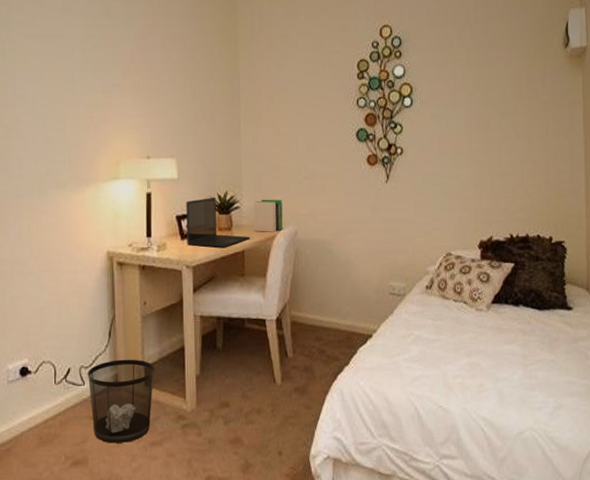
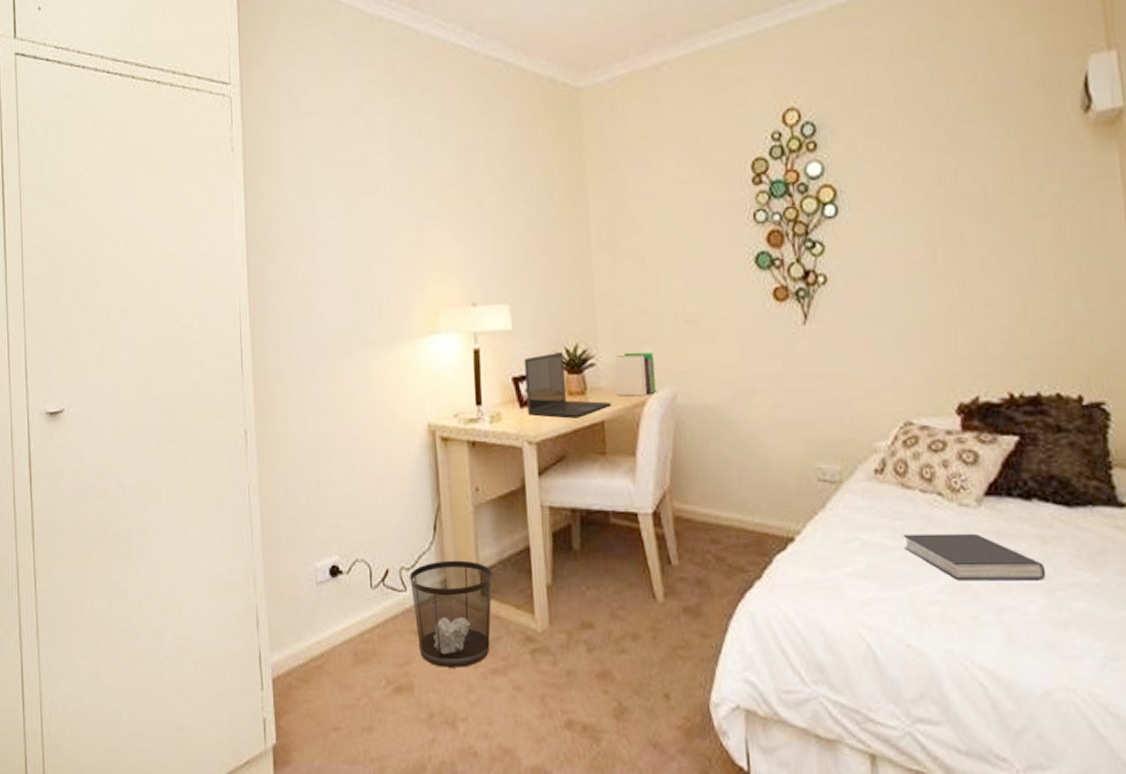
book: none [441,328,525,361] -> present [902,533,1046,581]

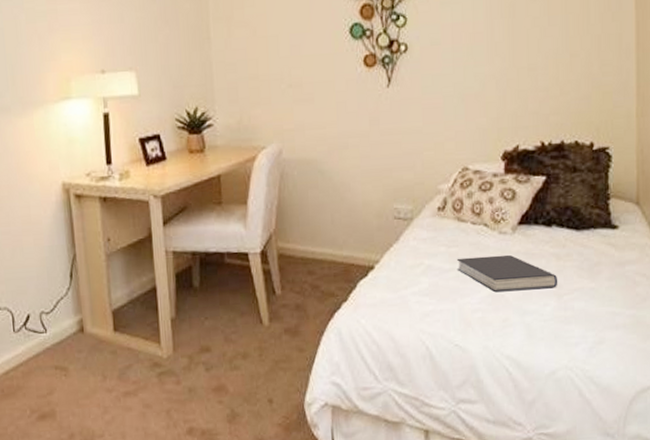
waste bin: present [410,560,493,667] -> none [49,302,124,395]
laptop: present [524,351,611,419] -> none [150,114,226,174]
books: present [613,352,656,397] -> none [228,113,265,153]

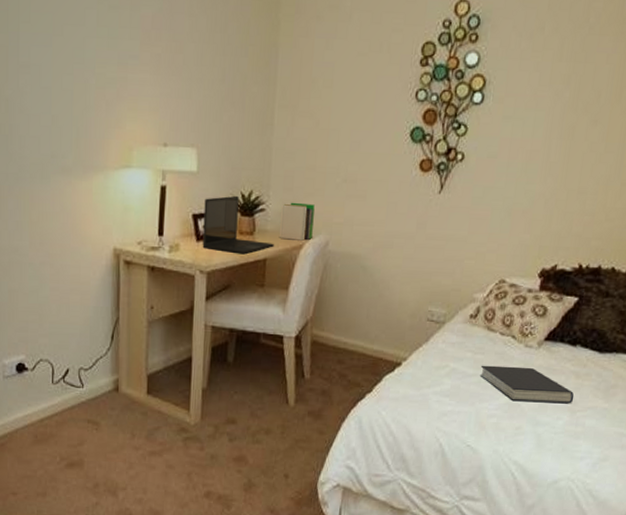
laptop: none [150,114,226,174] -> present [202,195,274,255]
books: none [228,113,265,153] -> present [278,202,315,241]

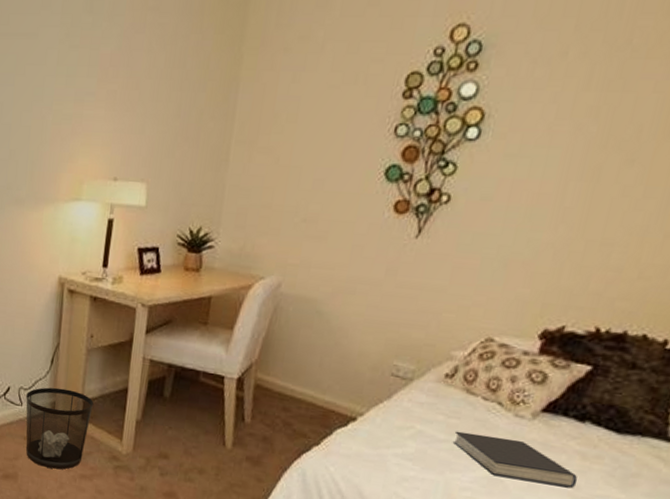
waste bin: none [87,364,158,450] -> present [25,387,94,469]
laptop: present [202,195,274,255] -> none [146,231,221,291]
books: present [278,202,315,241] -> none [226,240,268,281]

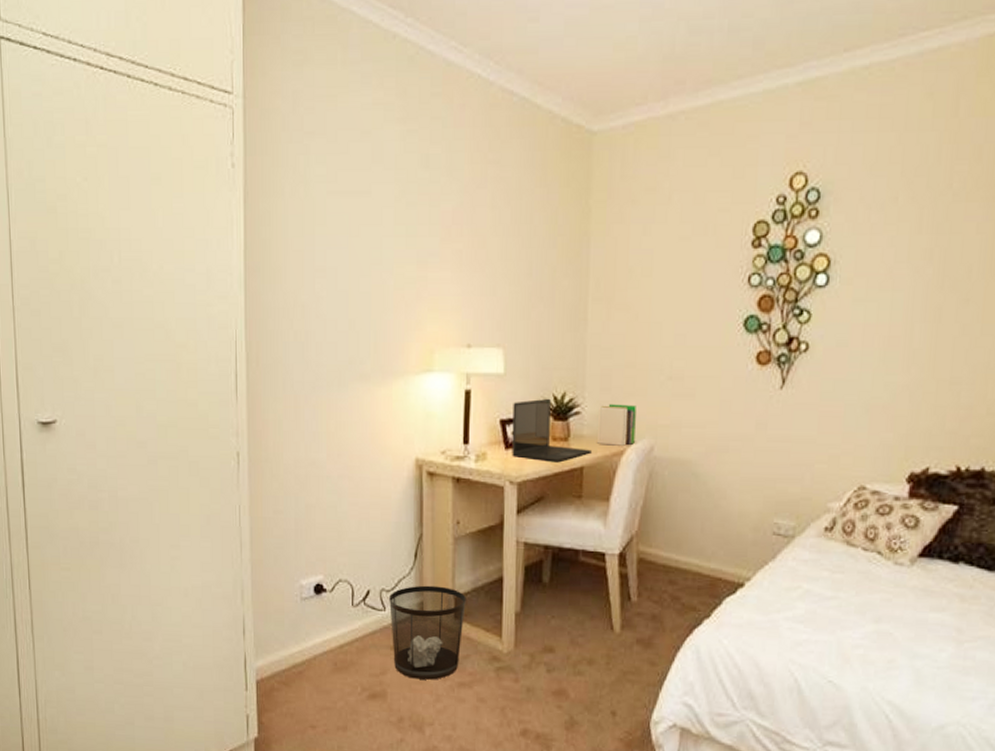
laptop: none [146,231,221,291] -> present [512,398,592,463]
books: none [226,240,268,281] -> present [596,403,636,446]
book: present [452,431,578,489] -> none [839,586,960,633]

